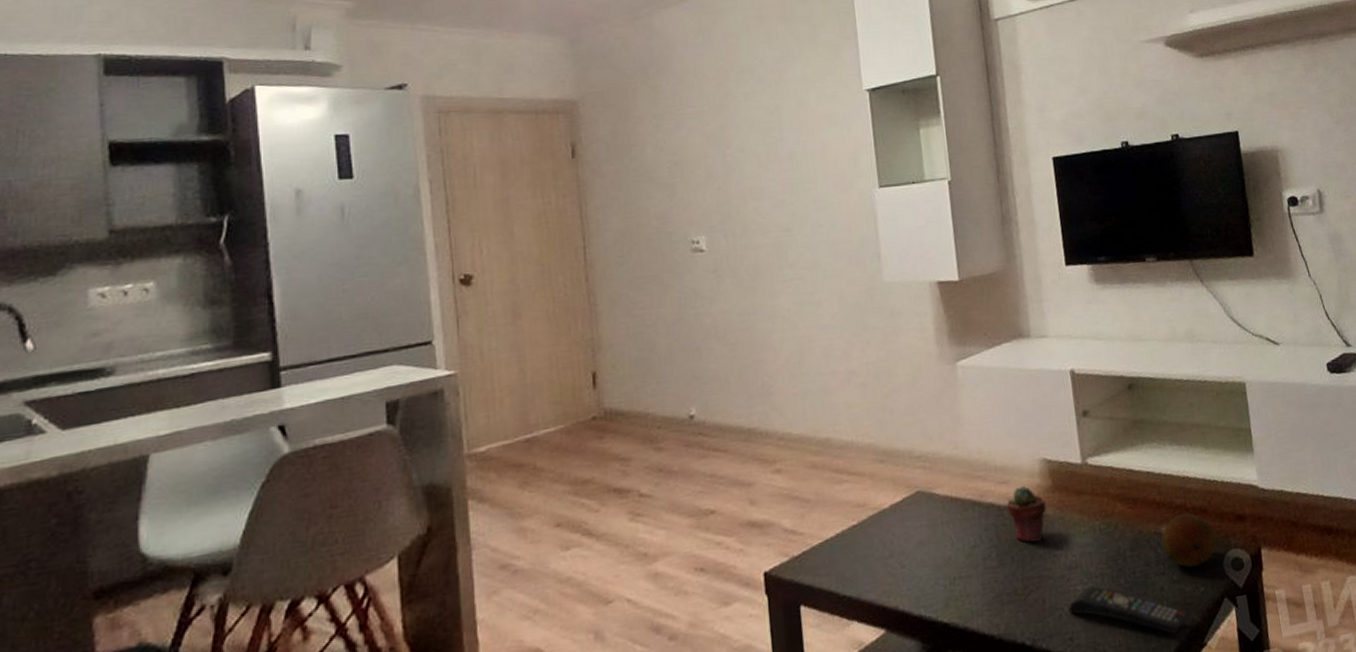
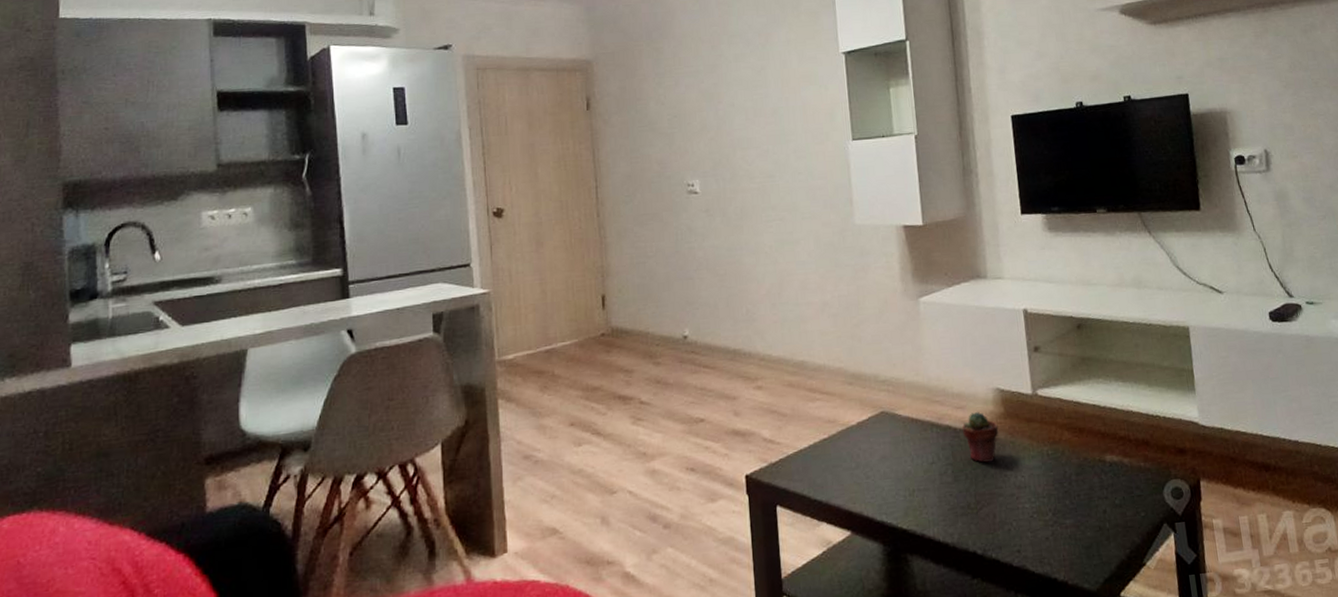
remote control: present [1068,585,1190,634] -> none [1017,504,1131,553]
fruit: present [1161,513,1217,568] -> none [1105,444,1158,494]

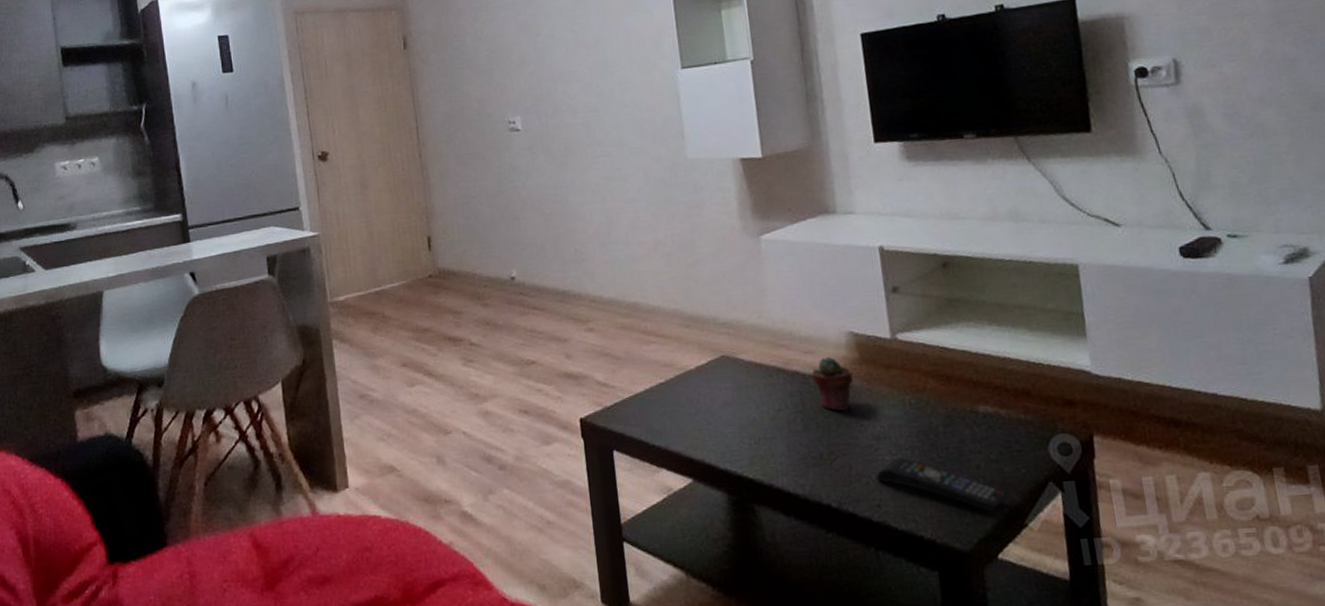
remote control: none [1017,504,1131,553] -> present [876,457,1009,511]

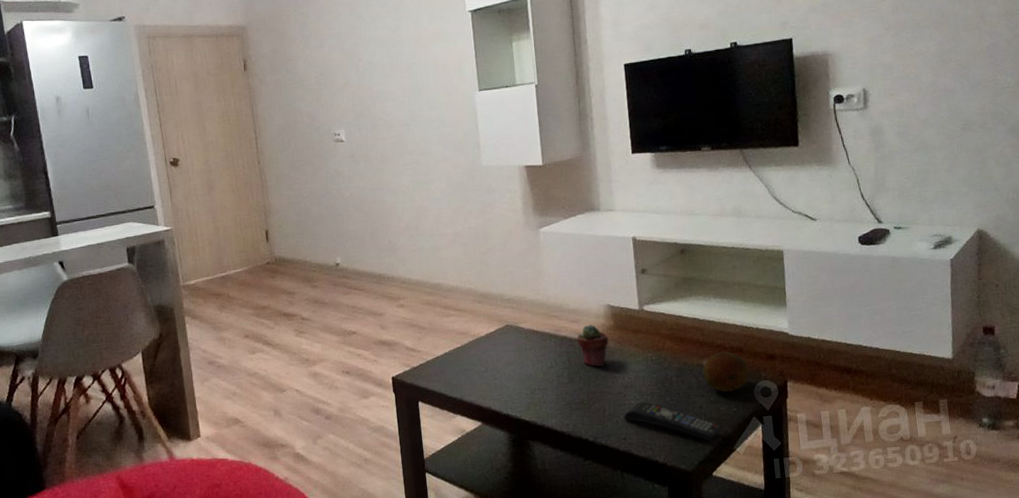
fruit: none [977,394,1041,449] -> present [702,351,749,393]

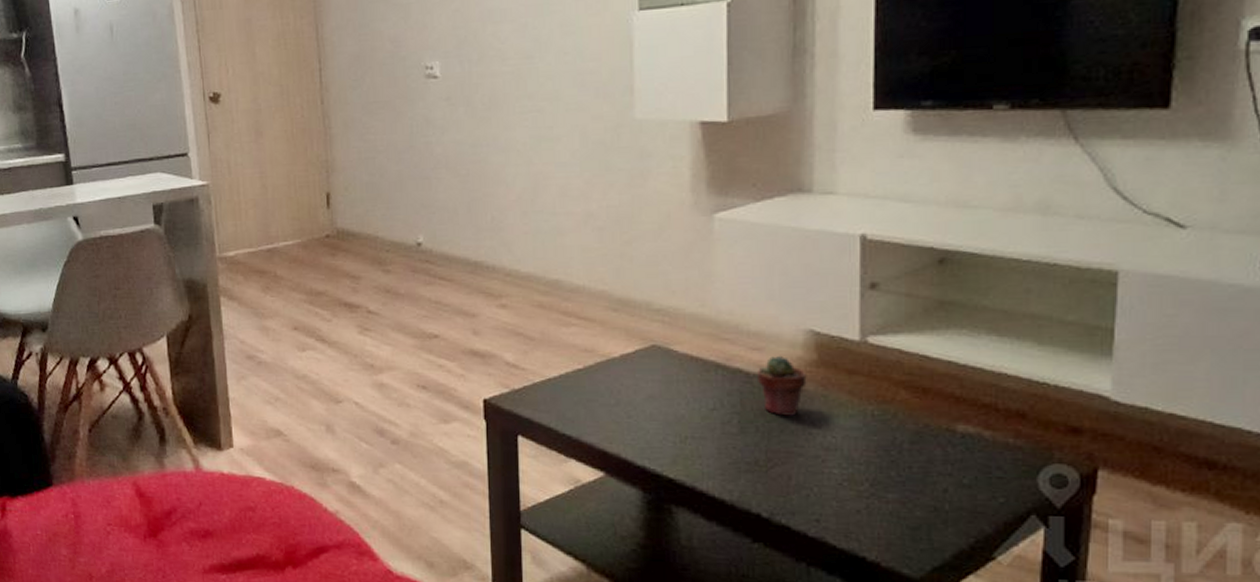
remote control: present [623,401,723,441] -> none [818,472,979,539]
fruit: present [702,351,749,393] -> none [954,415,1033,475]

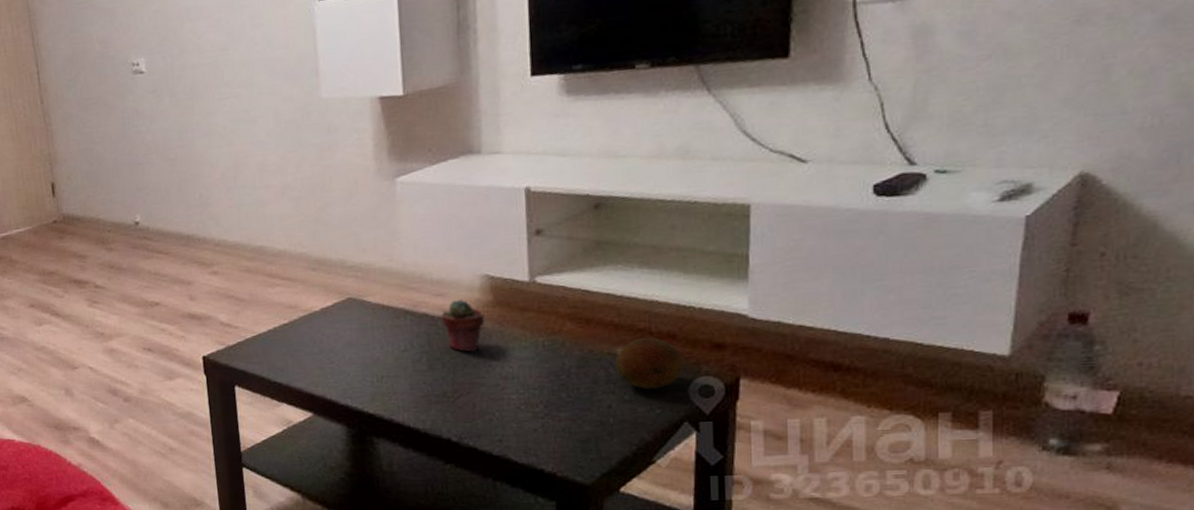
fruit: none [954,415,1033,475] -> present [615,337,684,390]

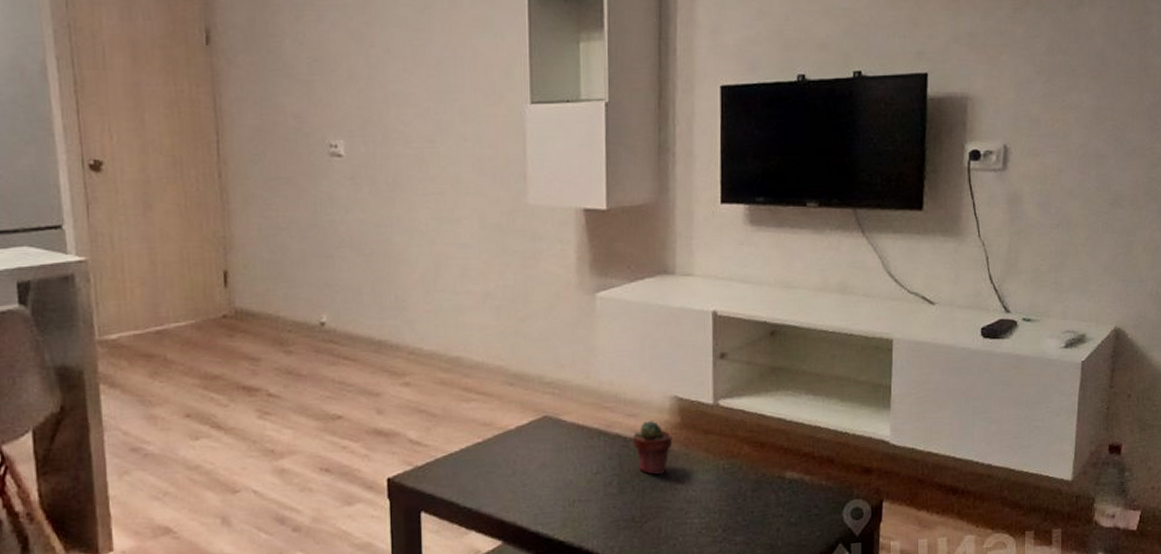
fruit: present [615,337,684,390] -> none [784,462,839,513]

